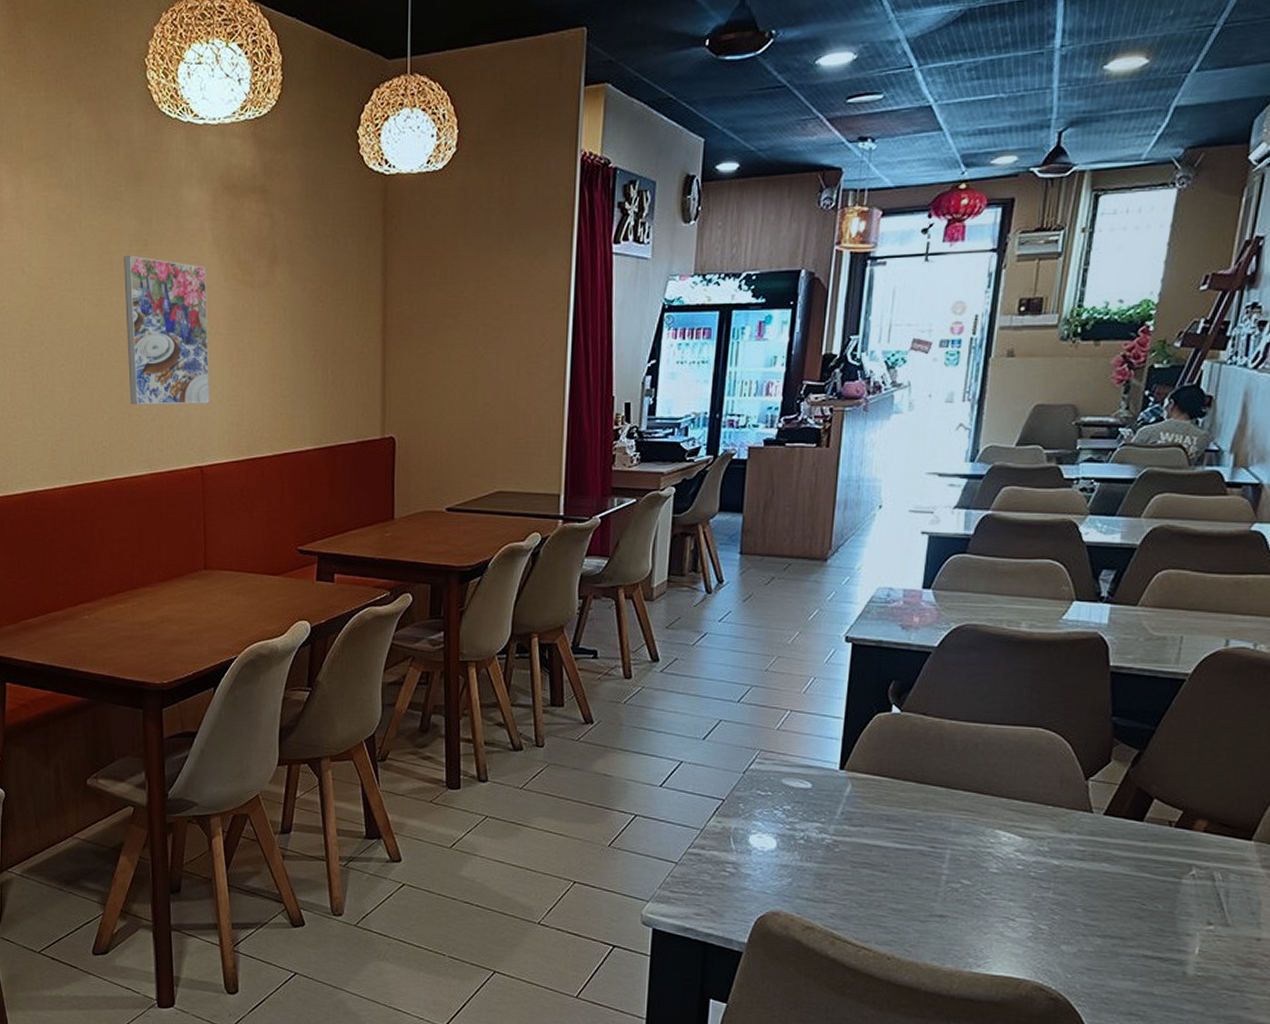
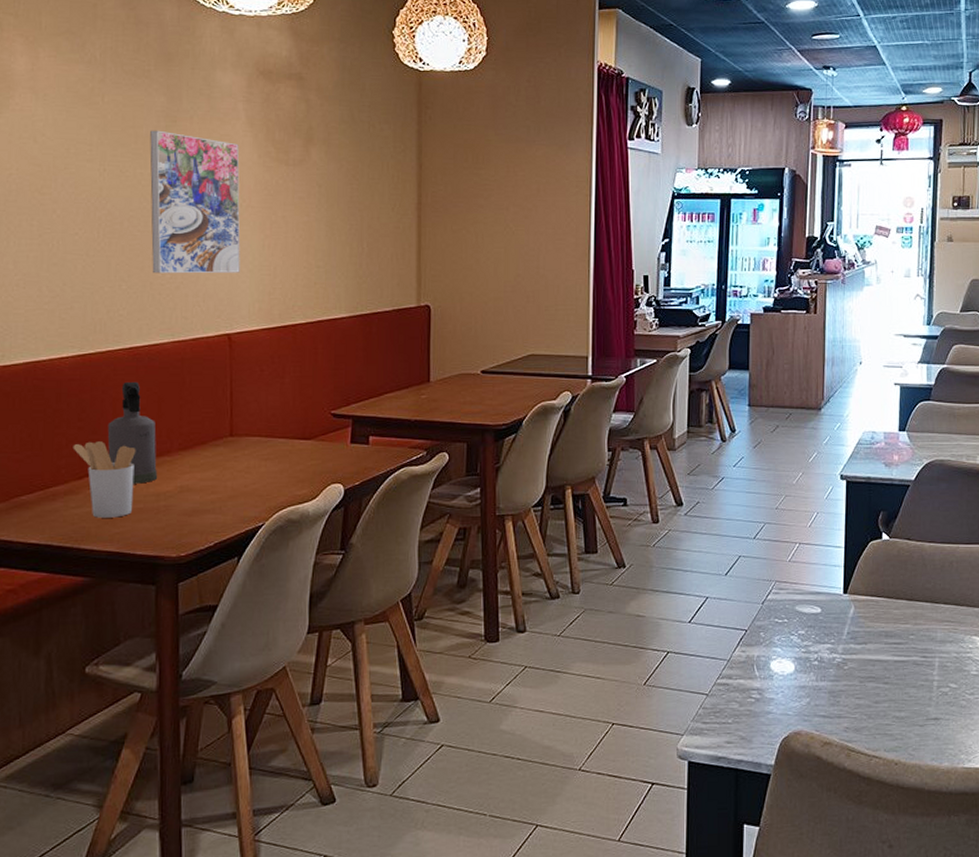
utensil holder: none [68,570,122,644] -> present [73,441,136,518]
spray bottle: none [97,513,141,612] -> present [107,381,157,484]

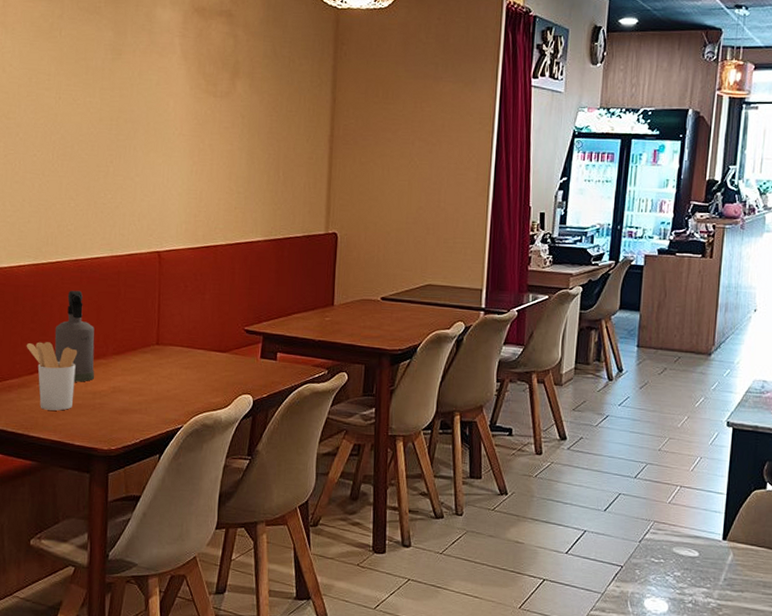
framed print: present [150,130,241,274] -> none [96,62,174,196]

